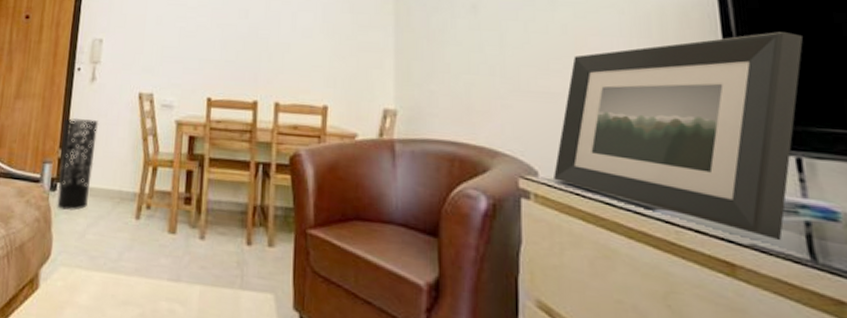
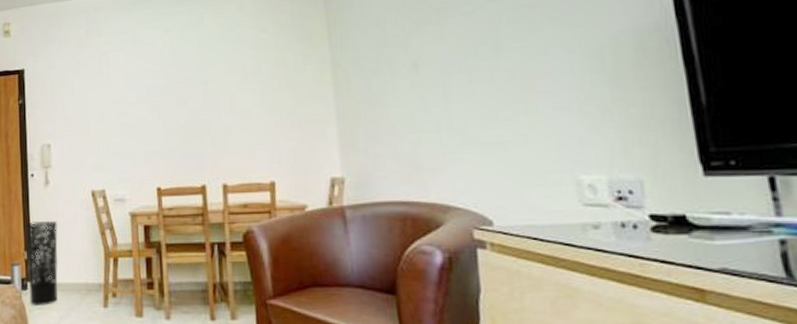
picture frame: present [554,32,803,241] -> none [509,47,774,262]

